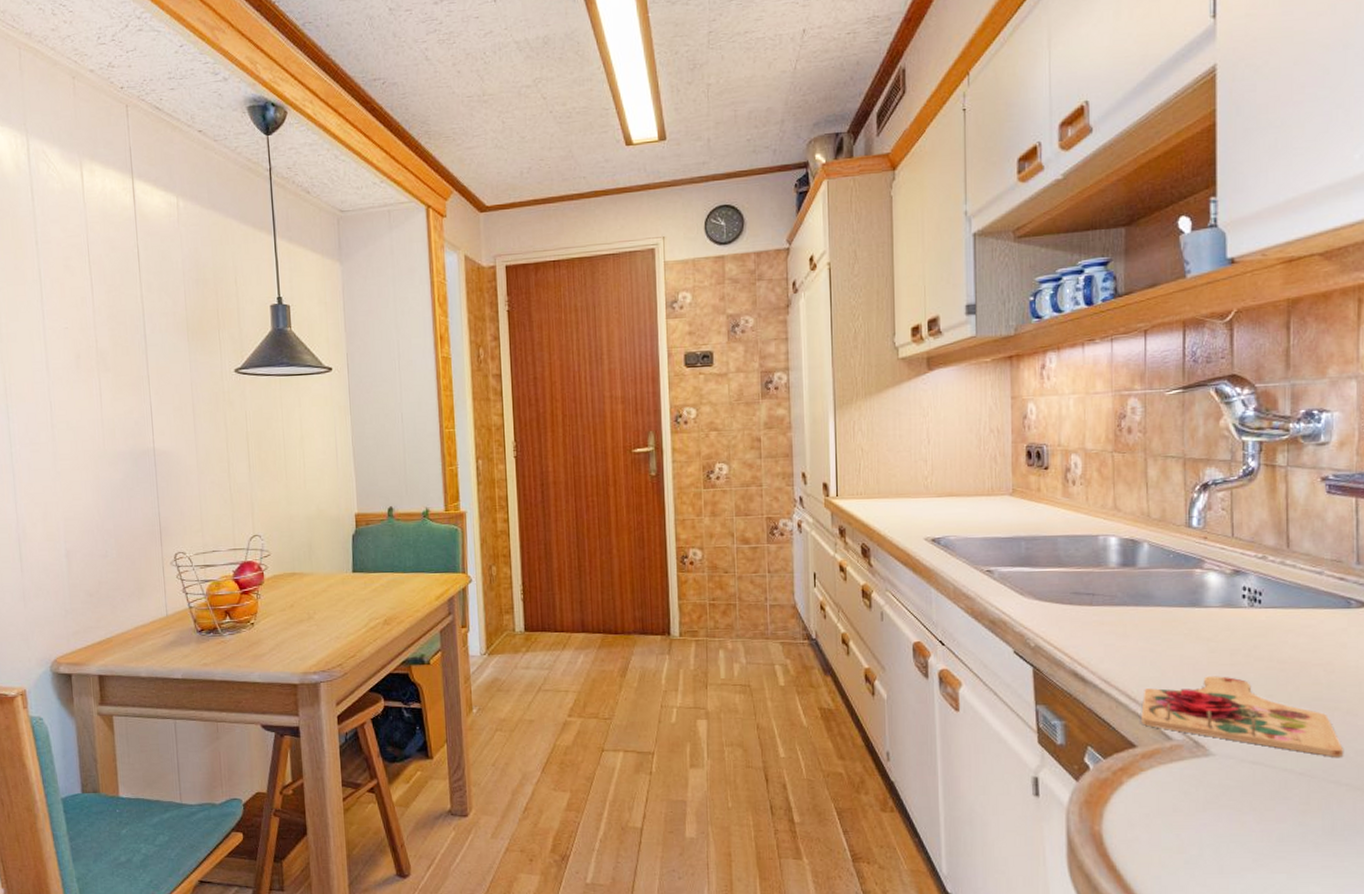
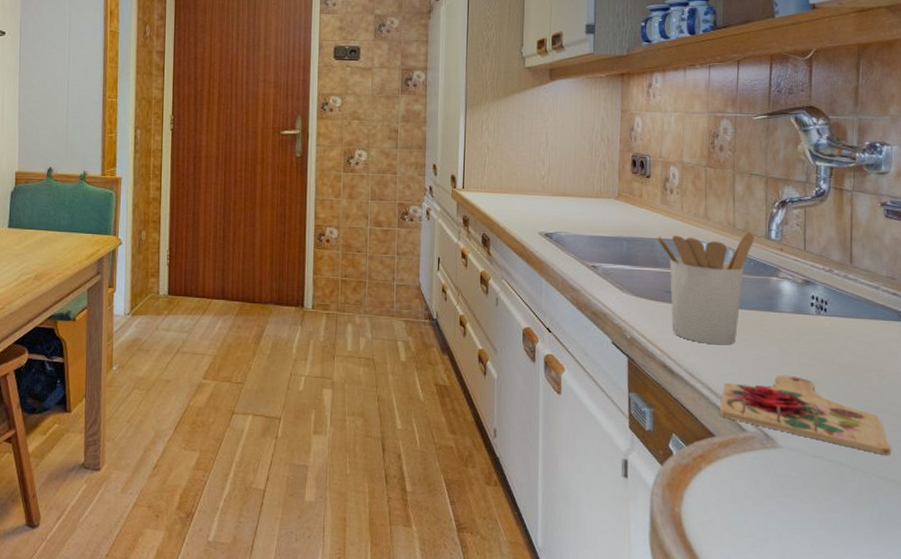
utensil holder: none [1059,520,1172,648] -> present [657,231,754,345]

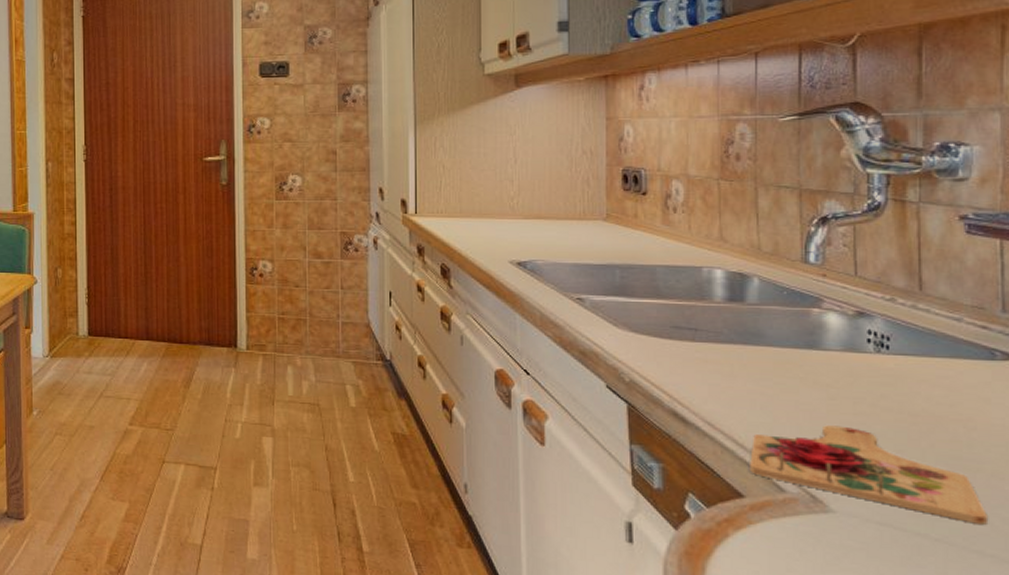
utensil holder: present [657,231,754,345] -> none [658,254,786,390]

